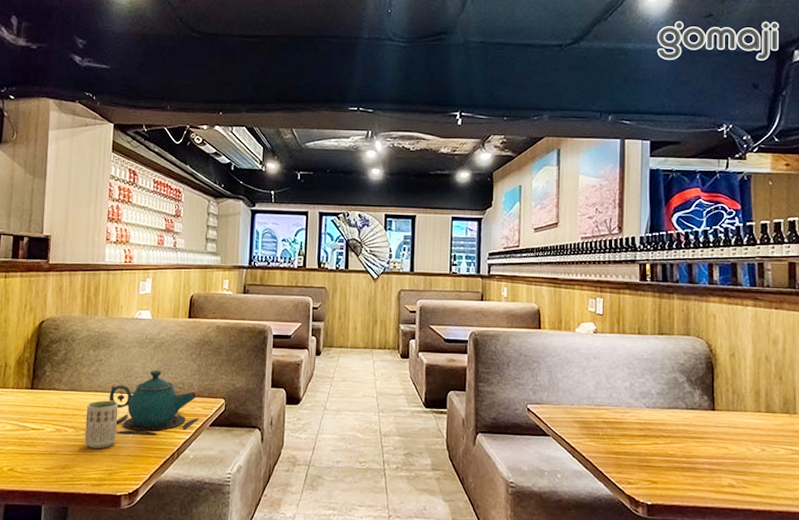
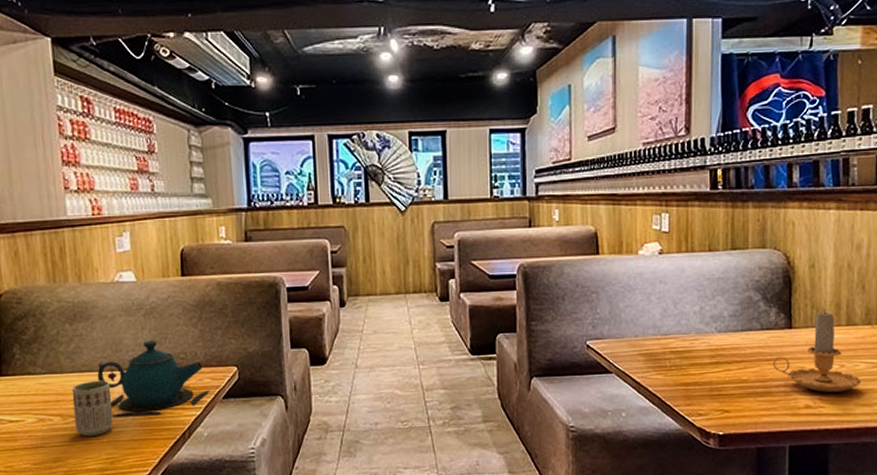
candle: none [697,395,781,474] -> present [772,309,861,392]

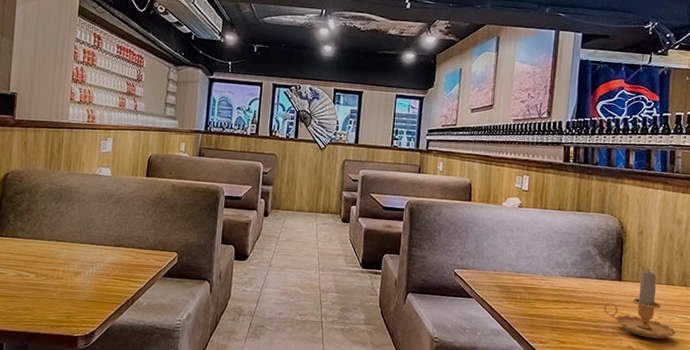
cup: present [71,380,113,437] -> none [45,249,78,294]
teapot: present [97,340,210,416] -> none [69,223,154,283]

